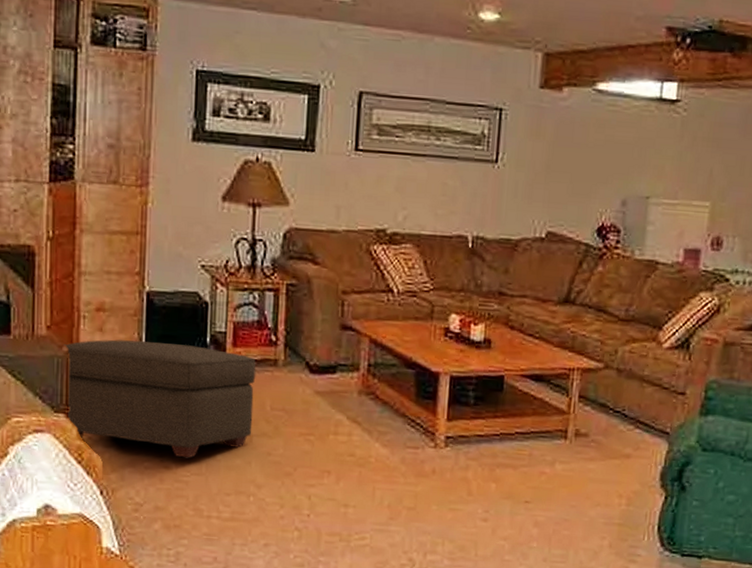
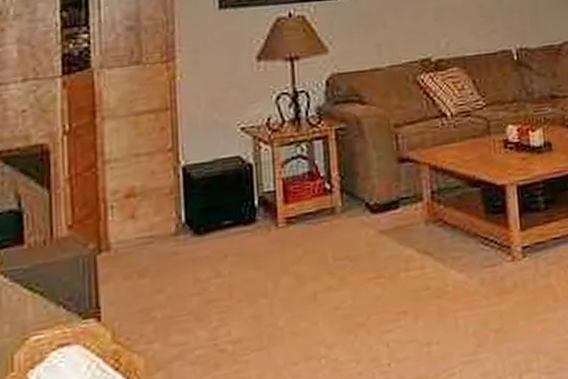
ottoman: present [63,339,256,458] -> none [89,210,316,342]

